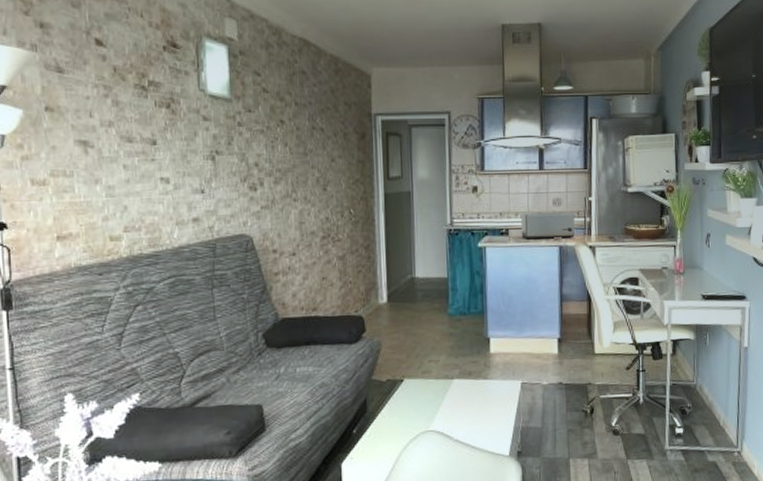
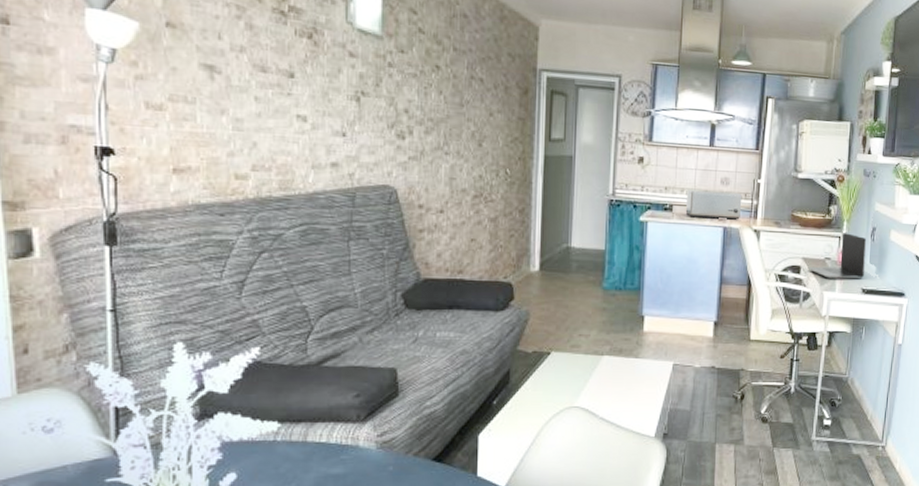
laptop computer: none [645,241,704,289] -> present [807,233,867,280]

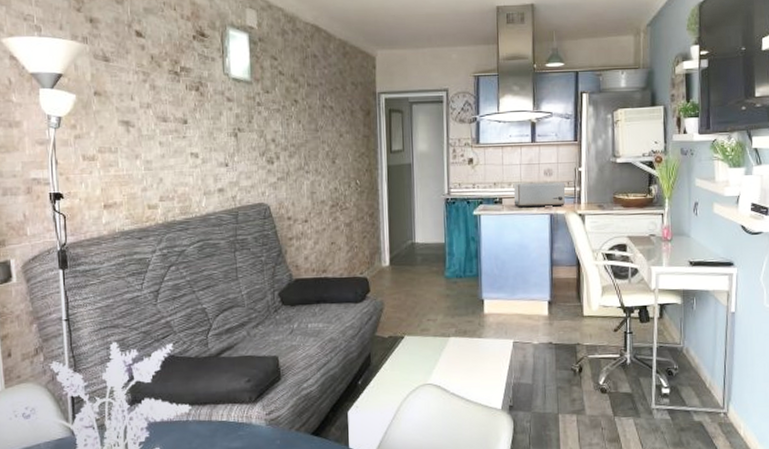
laptop computer: present [807,233,867,280] -> none [633,209,691,255]

